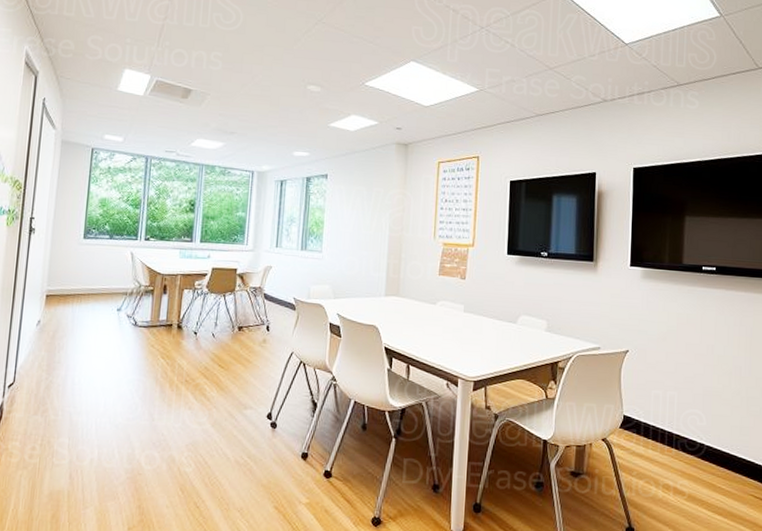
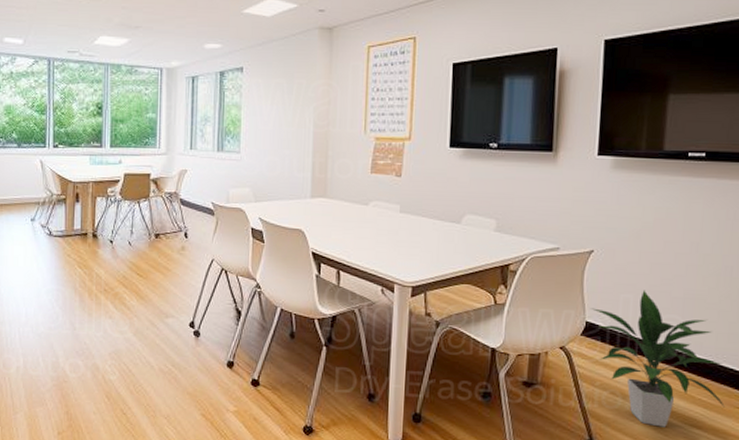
indoor plant: none [628,387,740,514] -> present [591,290,725,427]

